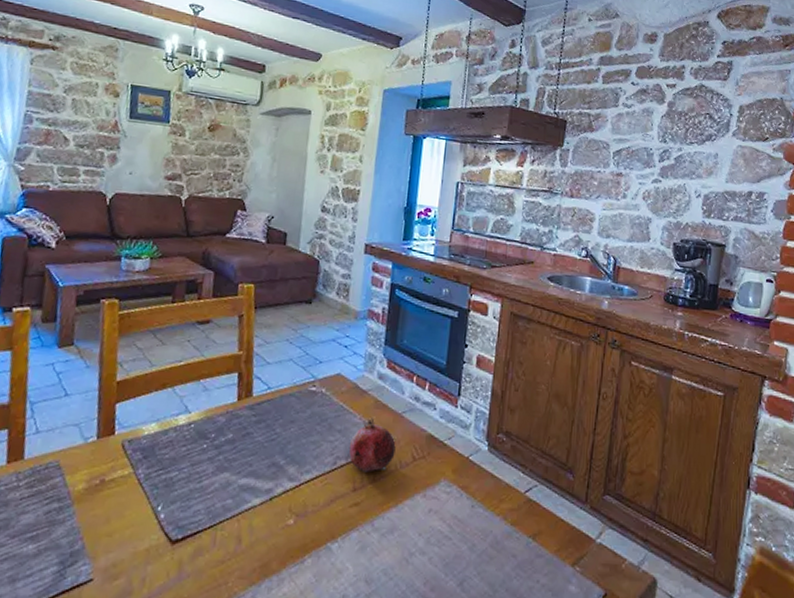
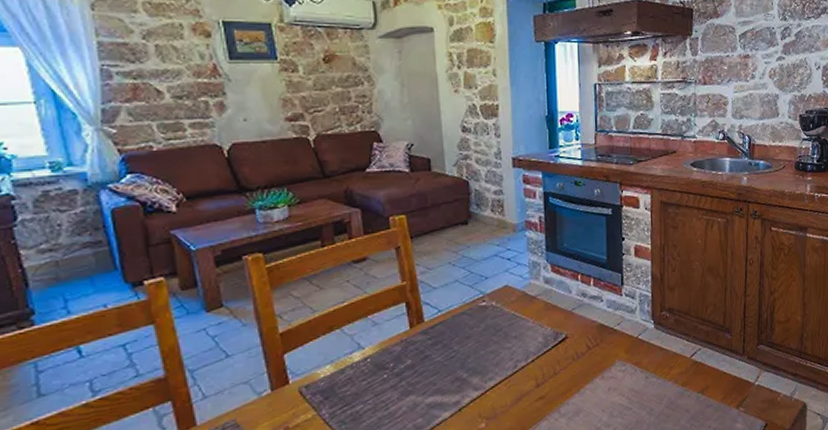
fruit: present [349,418,396,472] -> none [526,320,571,369]

